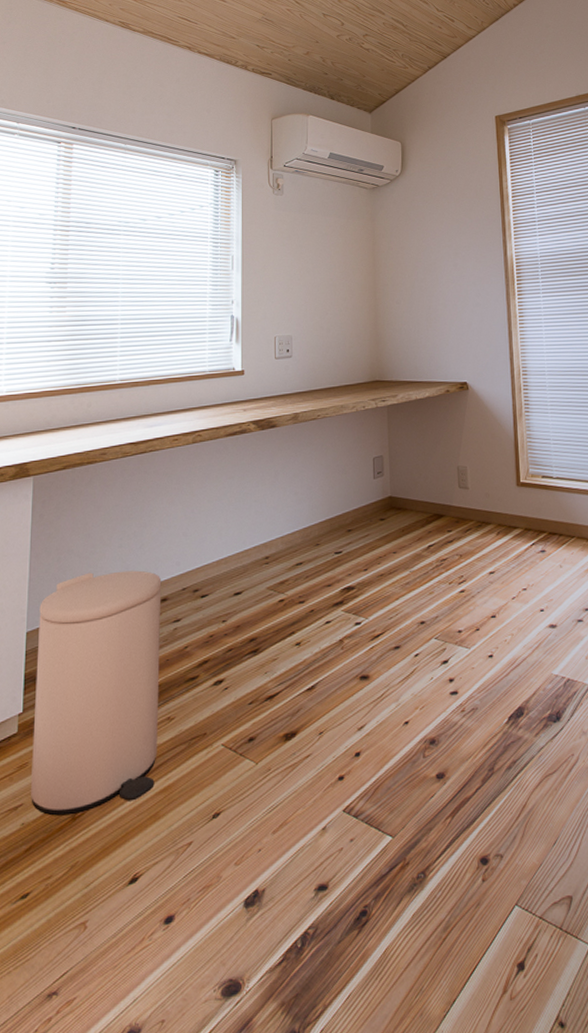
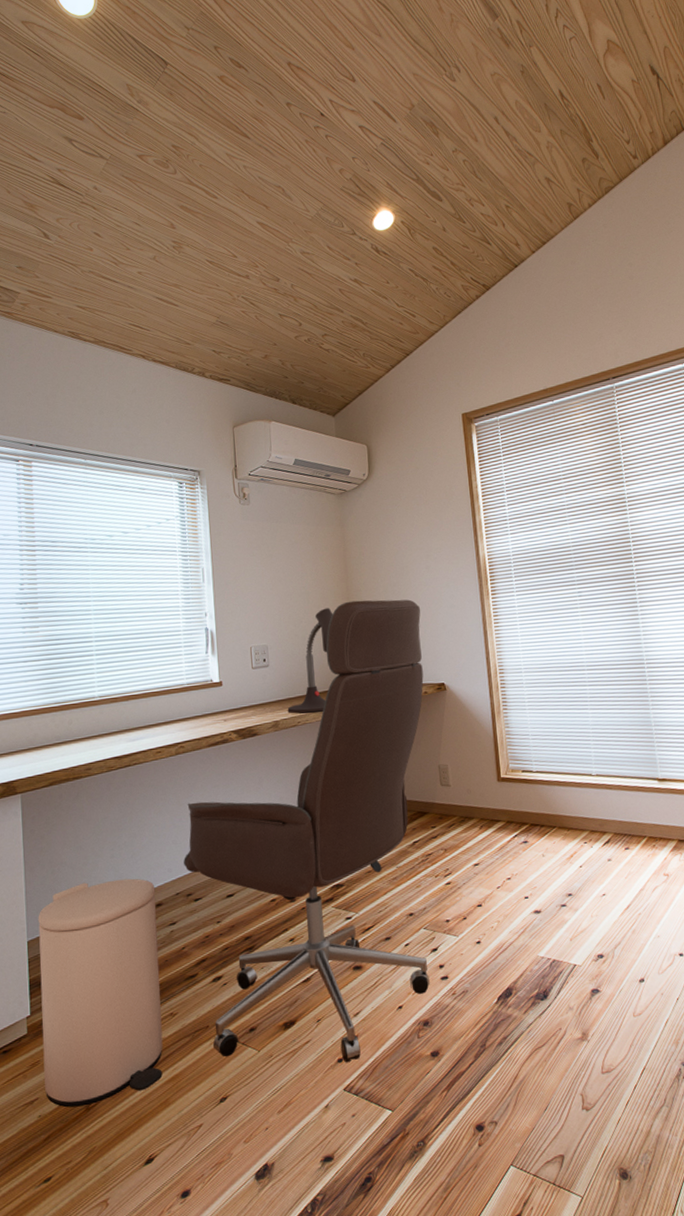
office chair: none [193,294,447,781] -> present [184,599,430,1063]
desk lamp: none [308,301,359,408] -> present [287,608,333,714]

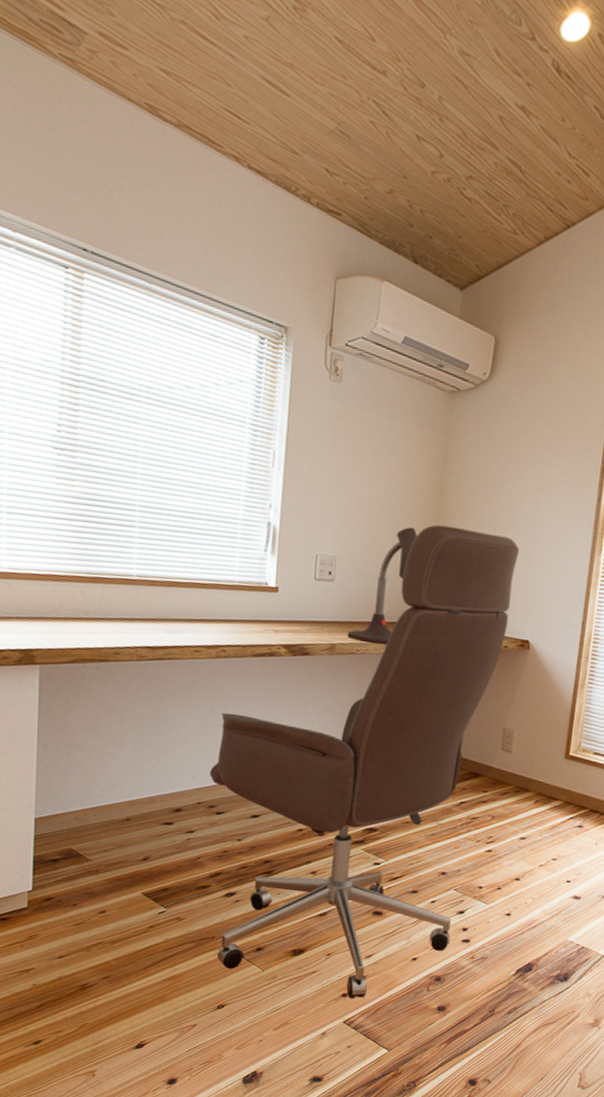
pedal bin: present [38,878,163,1108] -> none [42,771,176,985]

